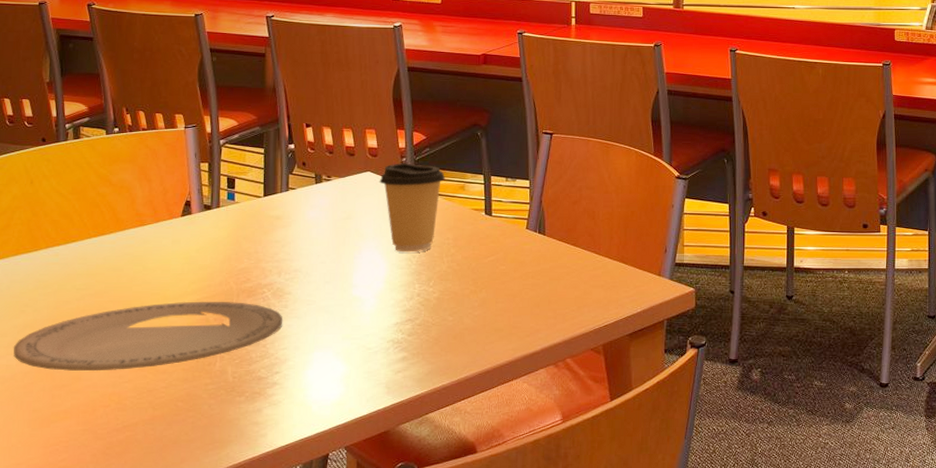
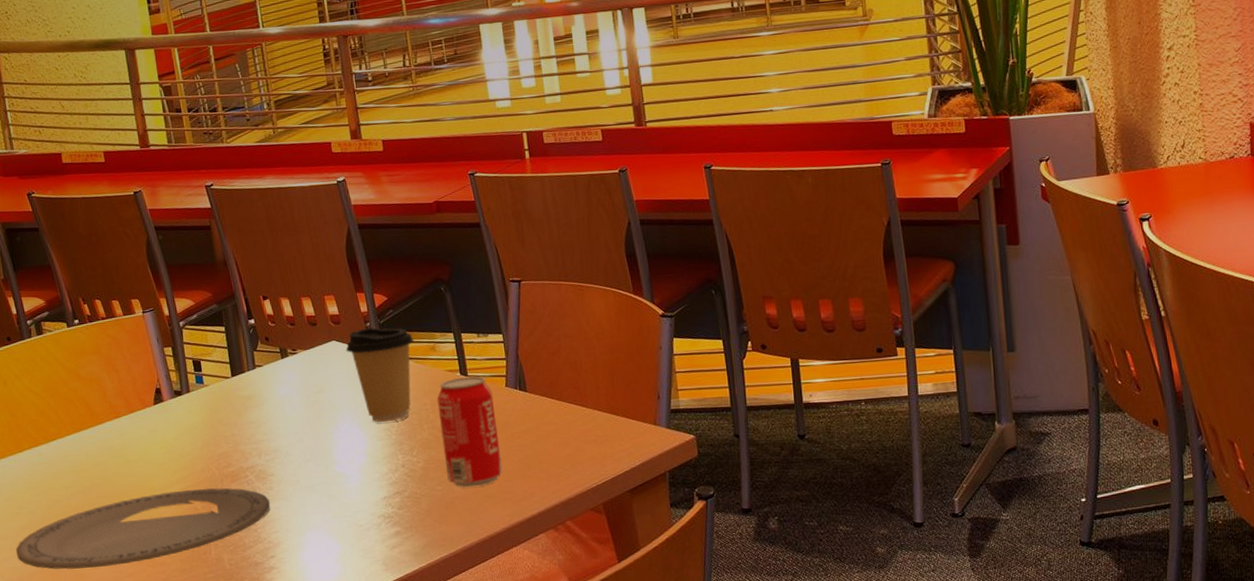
beverage can: none [459,216,514,320] -> present [437,376,503,488]

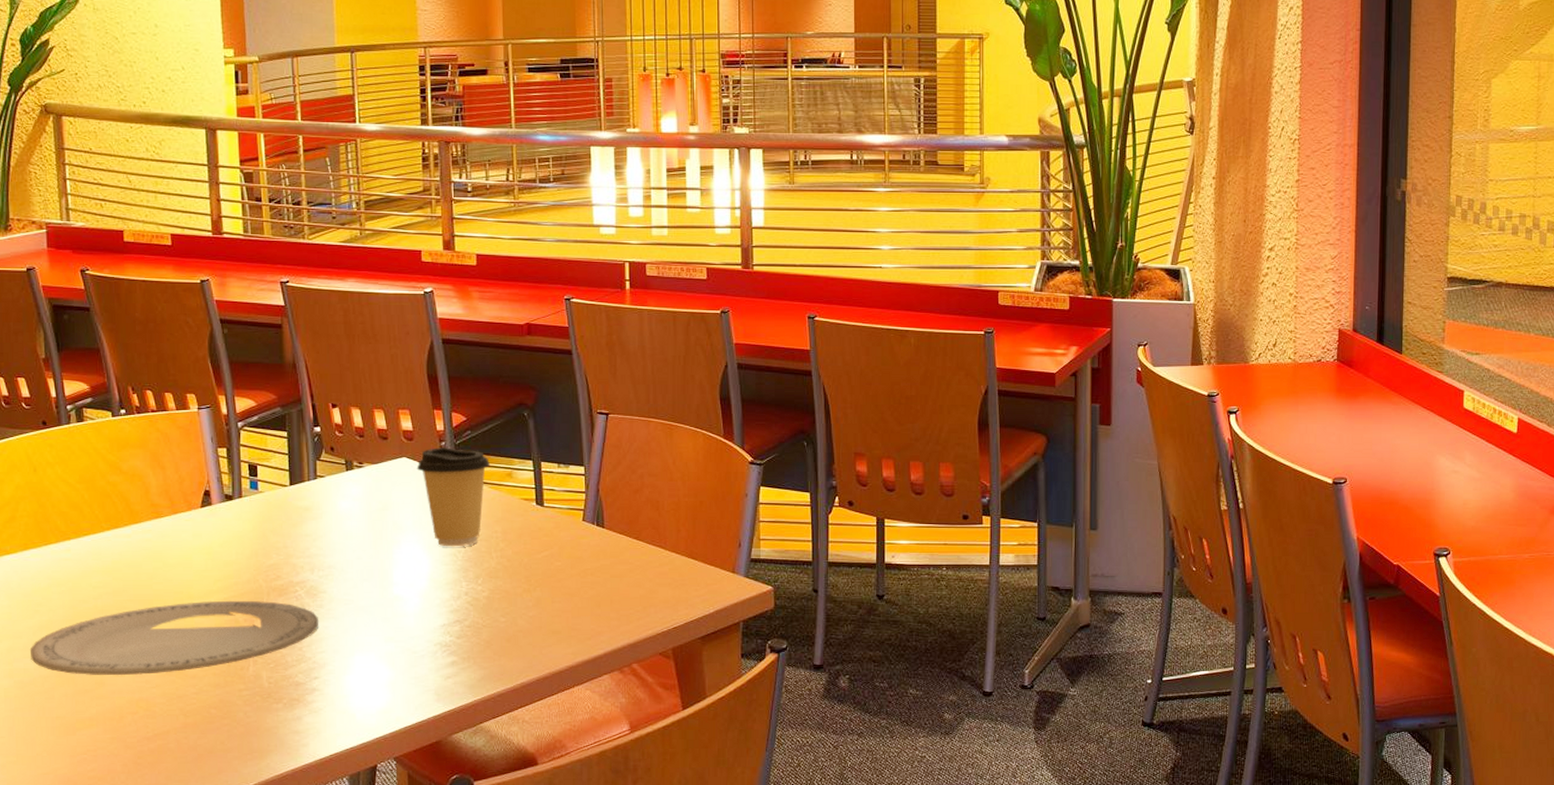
beverage can: present [437,376,503,488] -> none [509,507,571,621]

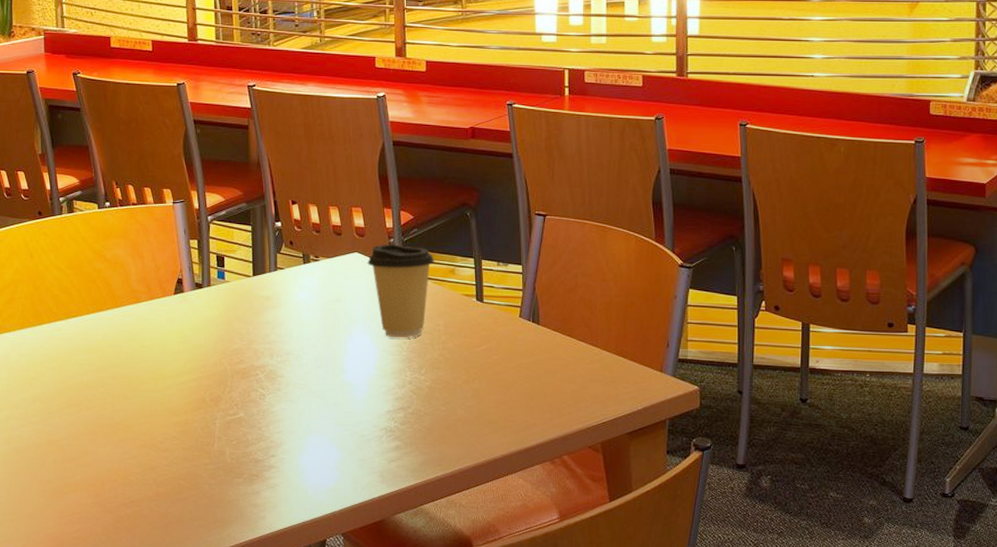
plate: present [29,600,319,676] -> none [25,381,277,447]

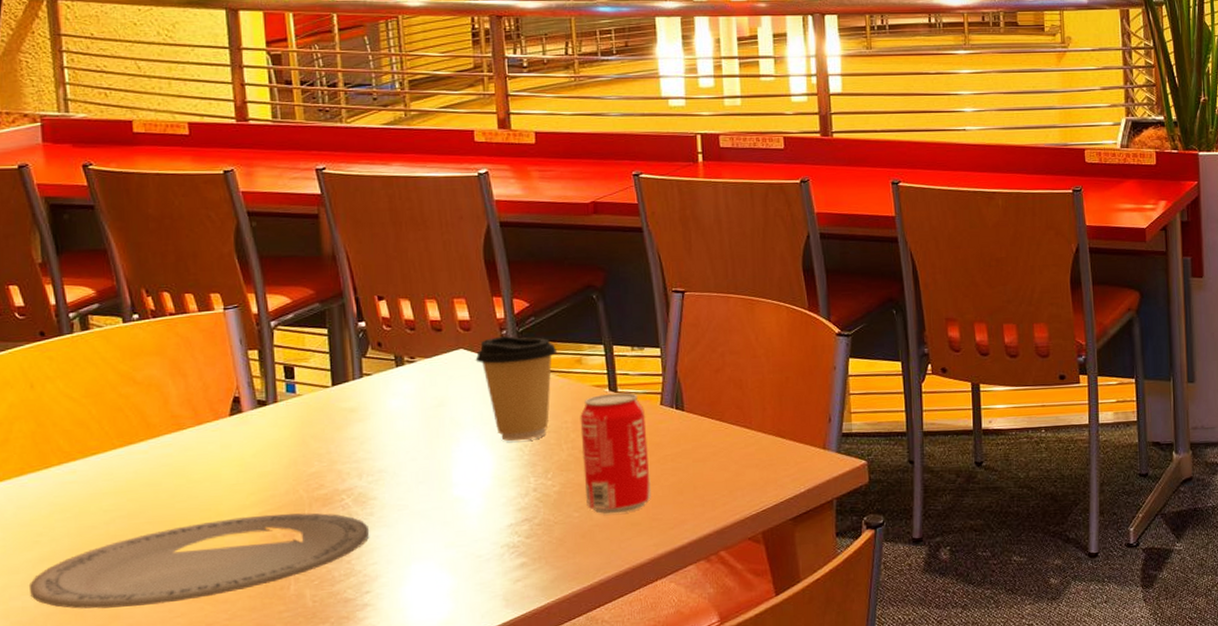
plate: none [25,381,277,447] -> present [28,512,370,609]
beverage can: none [450,303,507,412] -> present [580,392,651,515]

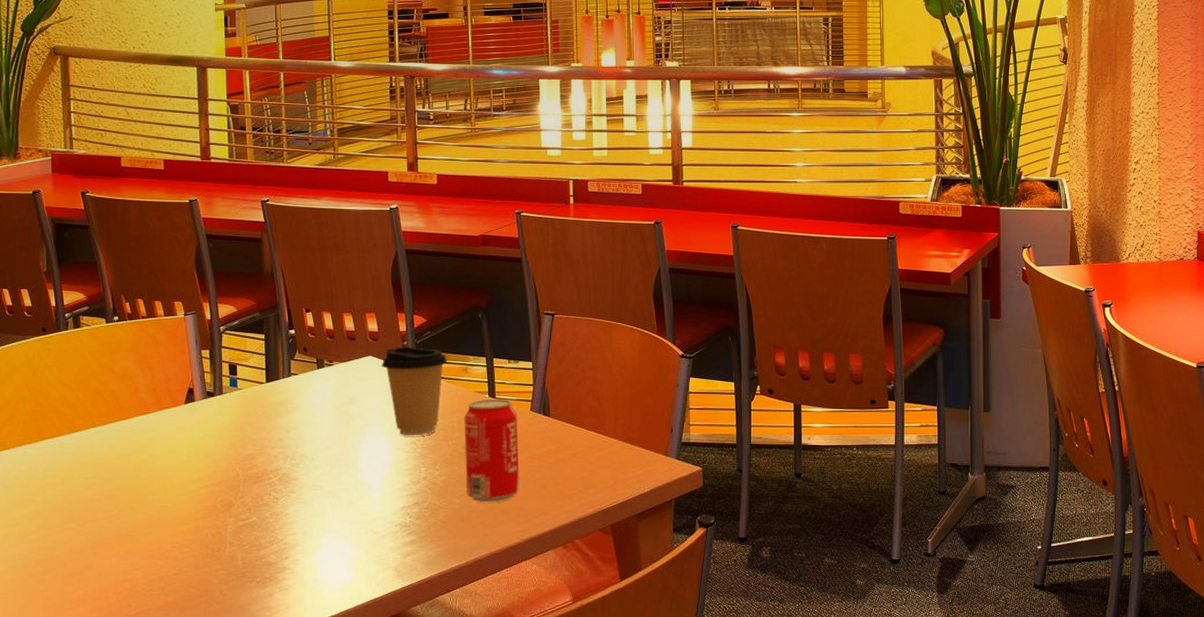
plate: present [28,512,370,609] -> none [24,487,291,559]

